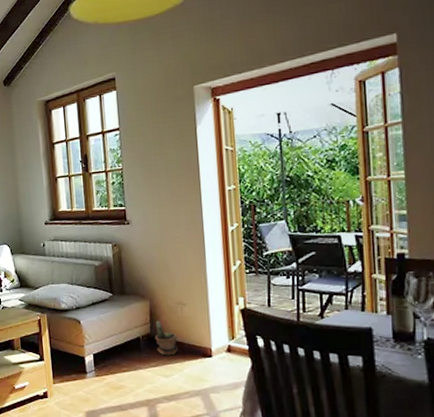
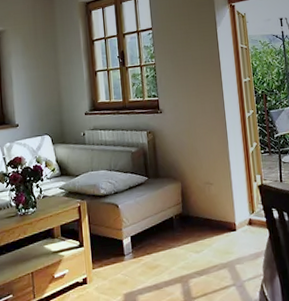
potted plant: present [155,321,178,356] -> none [186,201,207,233]

